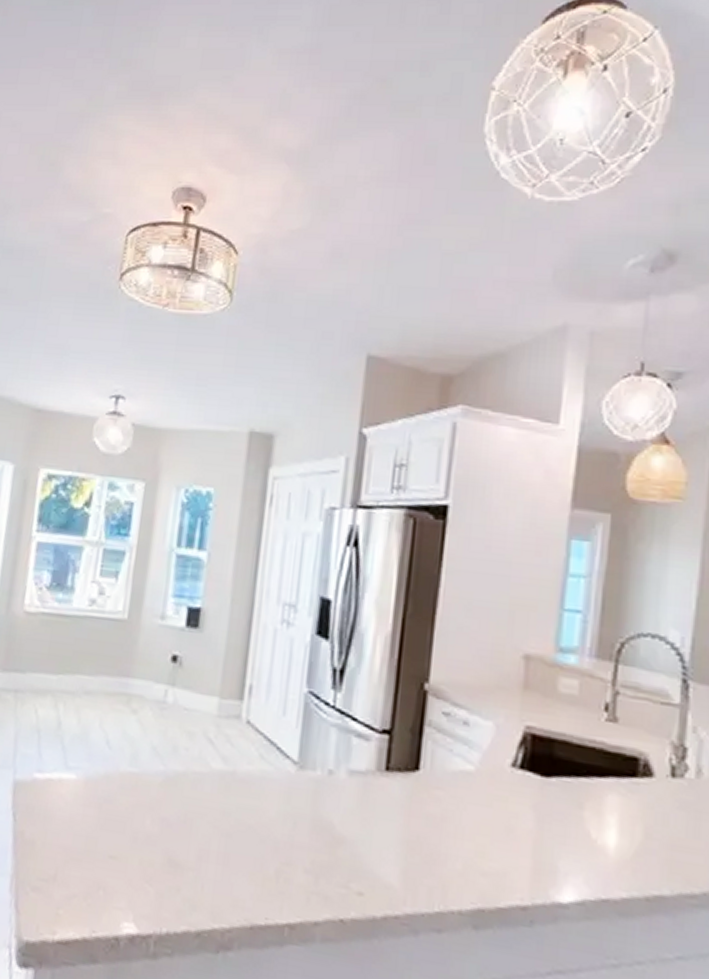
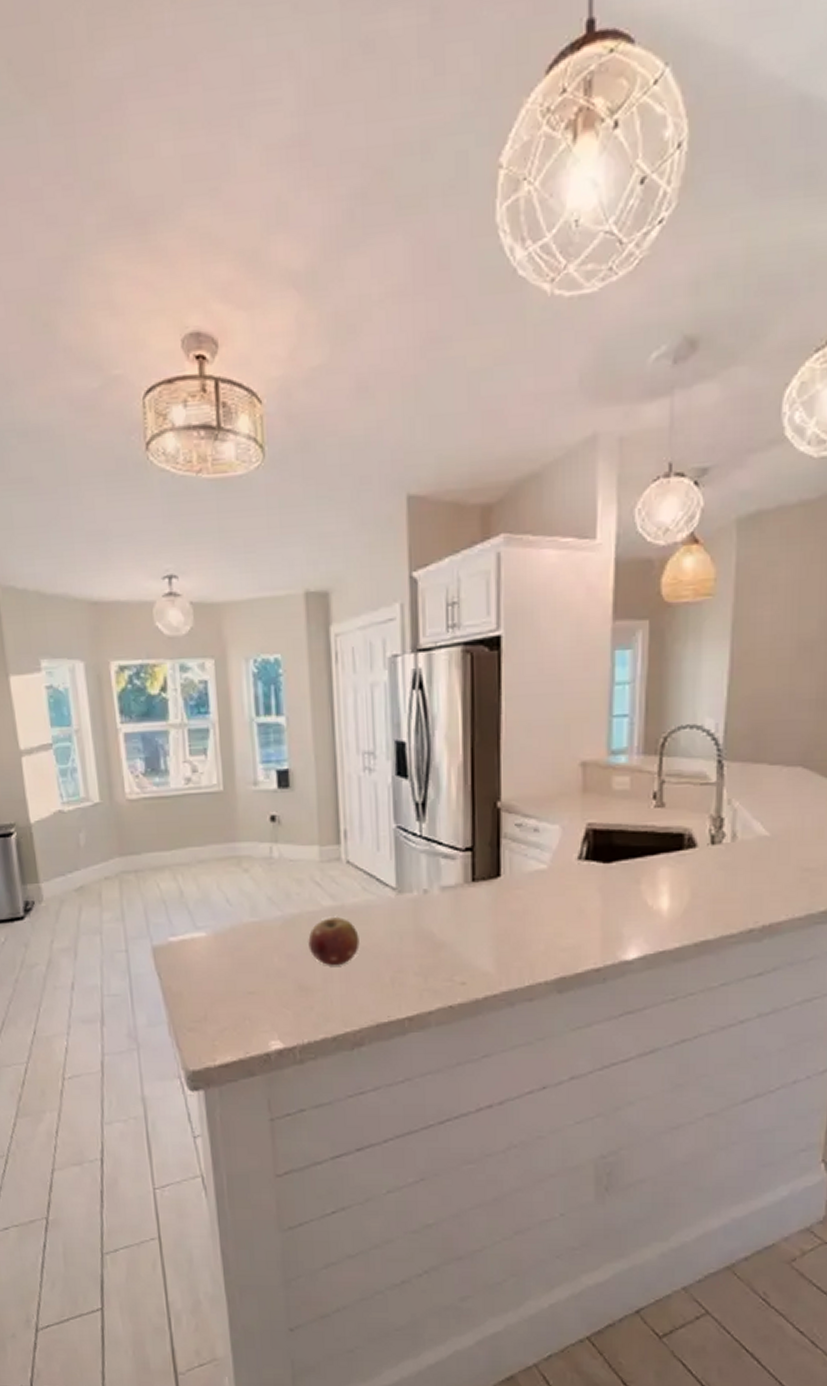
fruit: none [187,782,247,843] -> present [308,916,360,965]

